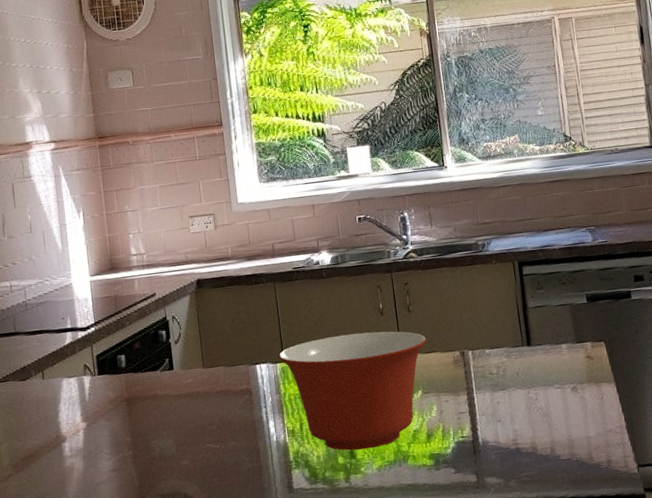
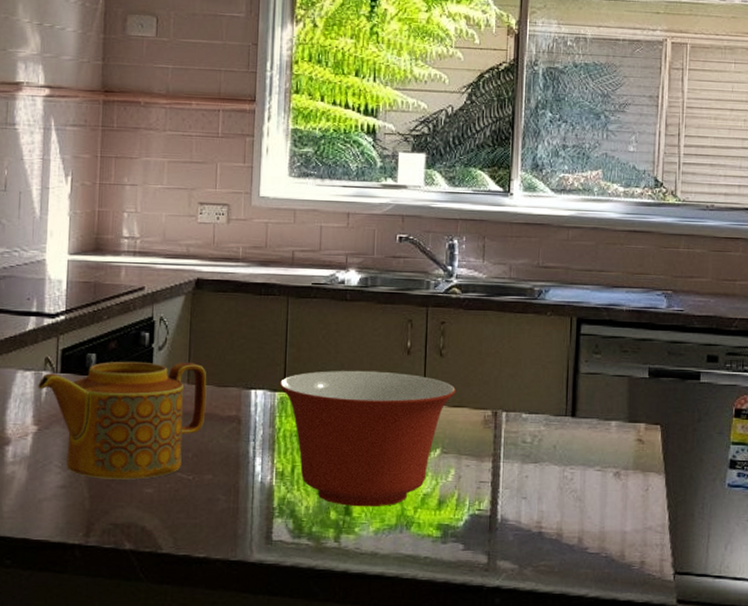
teapot: none [81,350,222,459] -> present [38,361,207,480]

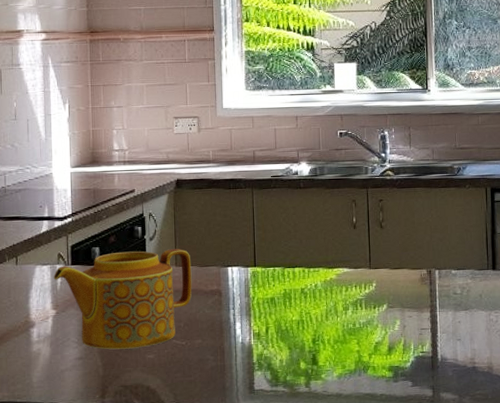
mixing bowl: present [279,370,457,507] -> none [250,244,396,357]

